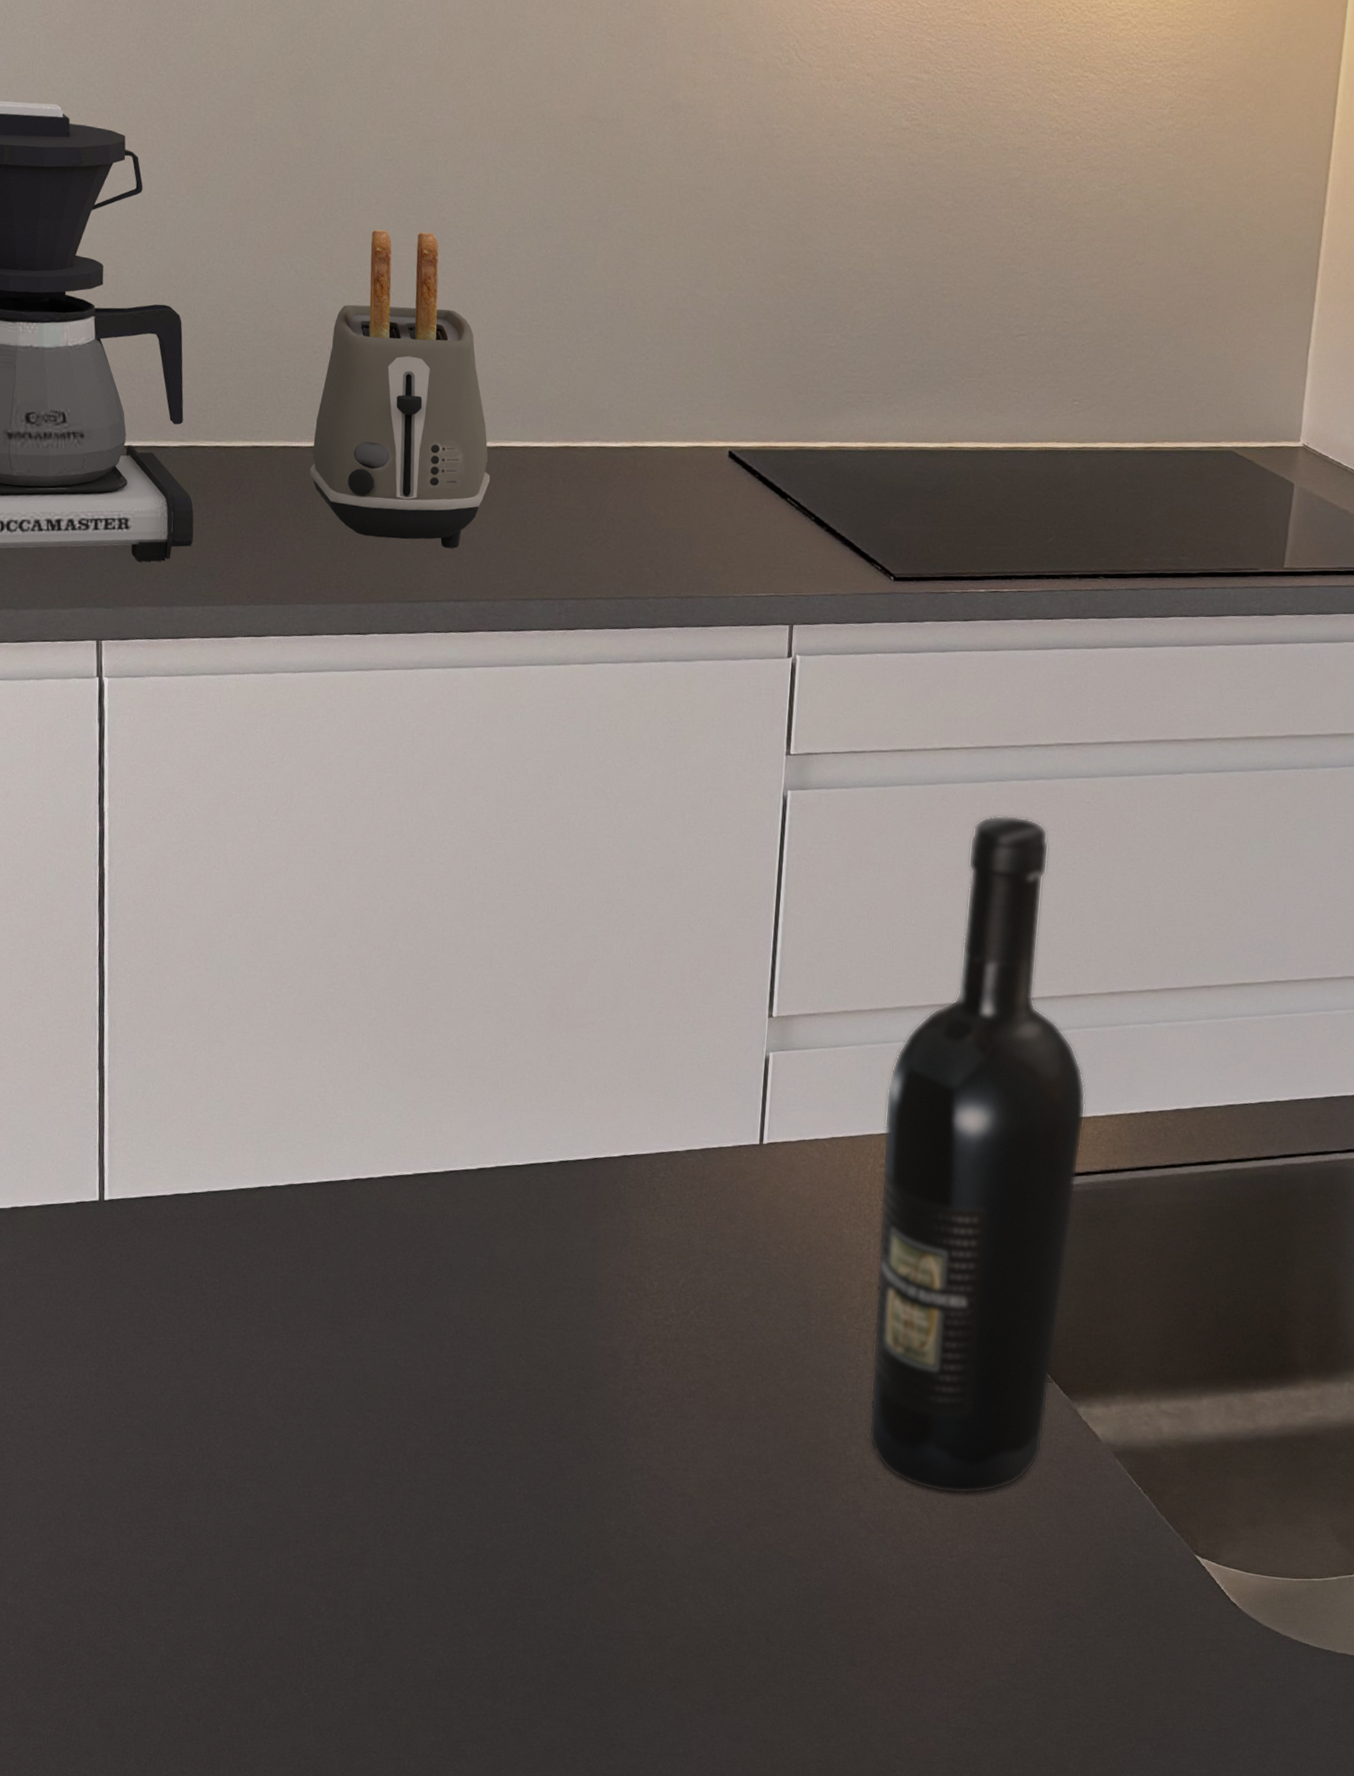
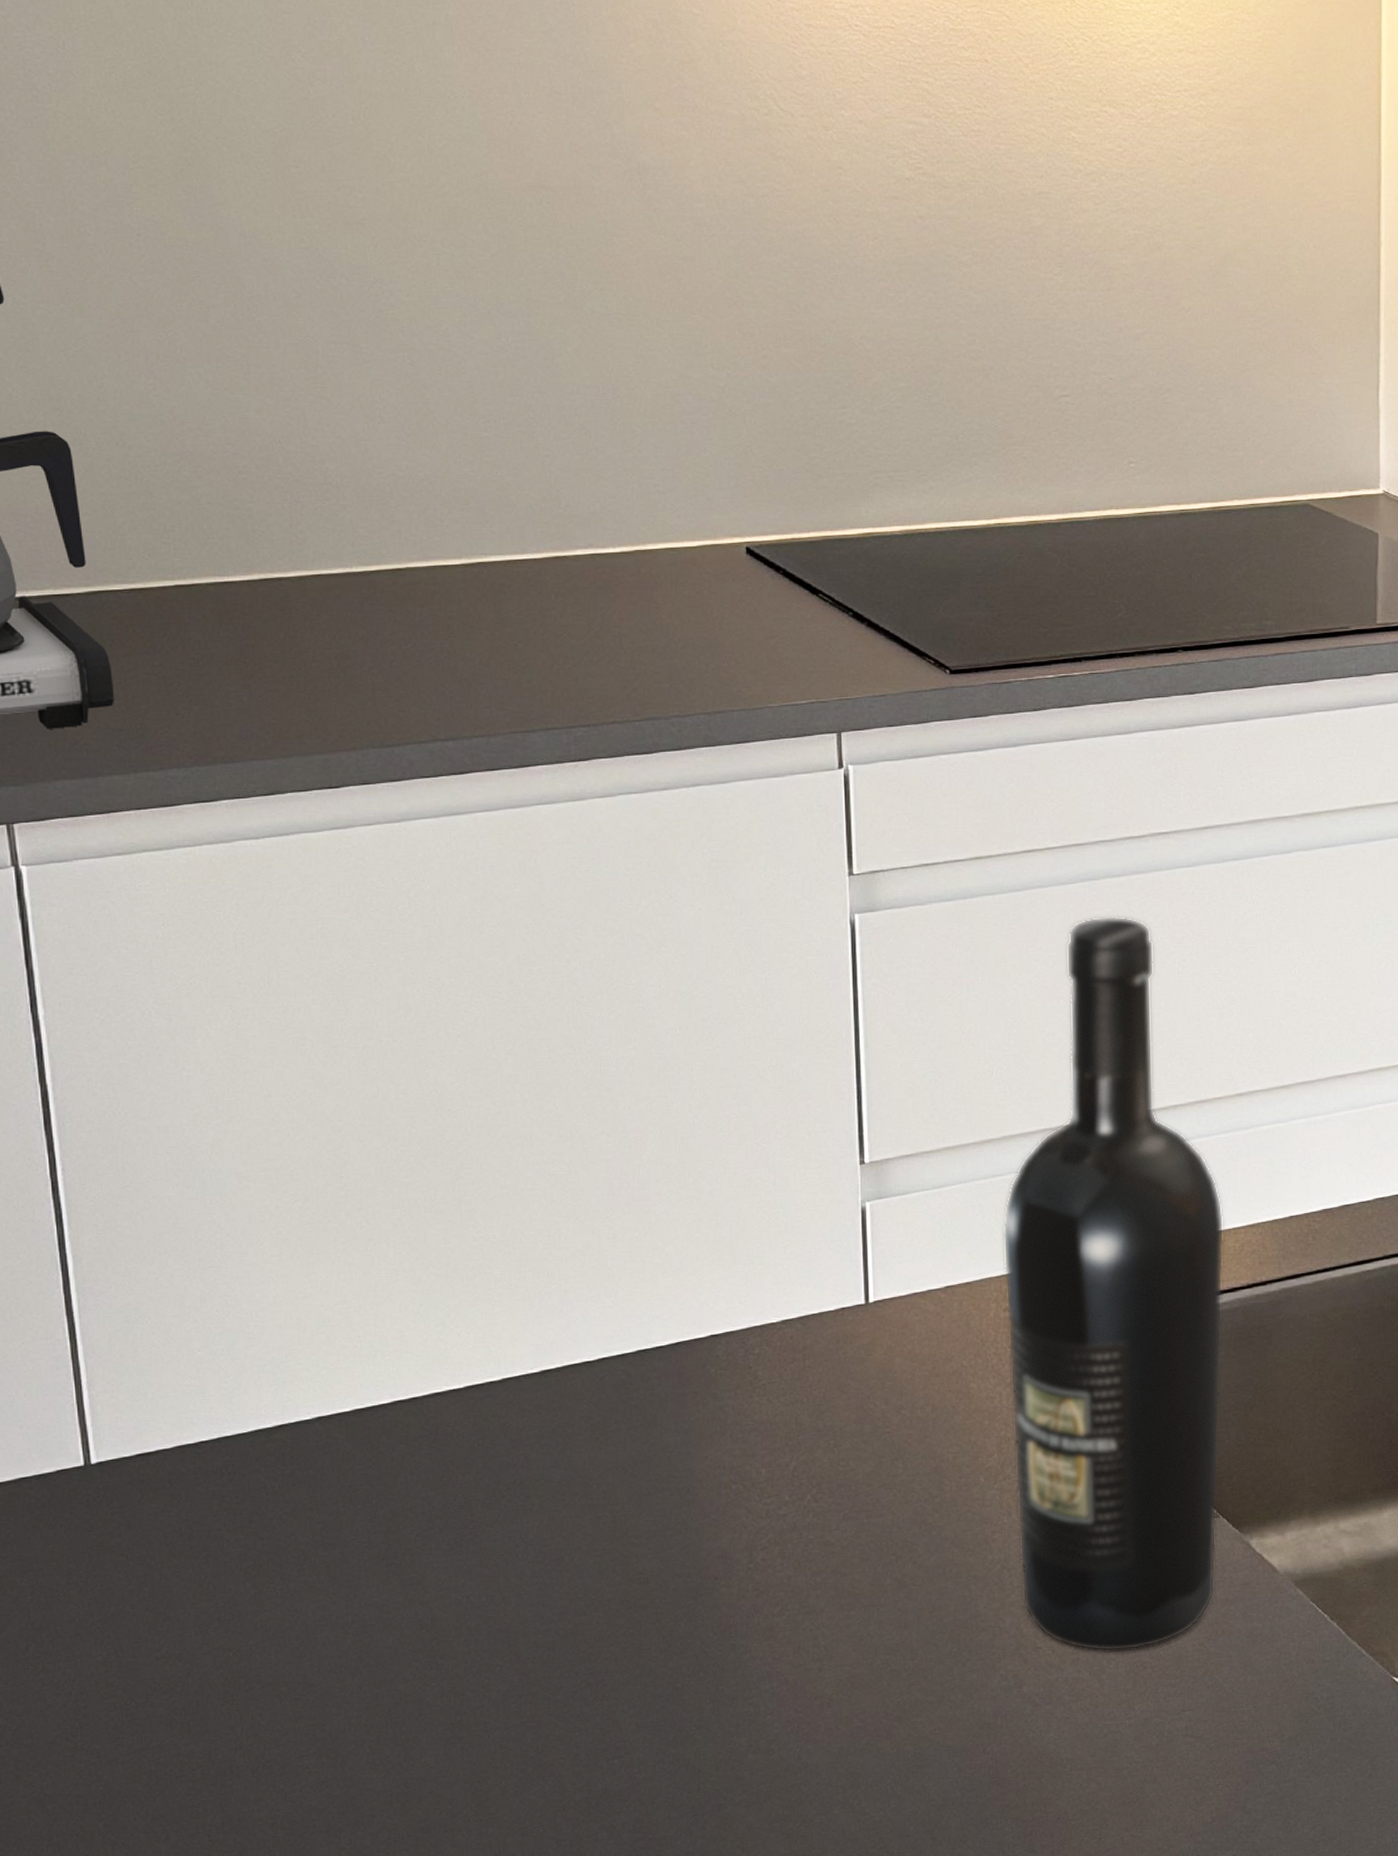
toaster: present [309,229,491,549] -> none [249,327,469,683]

